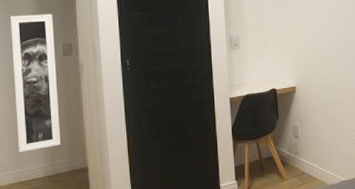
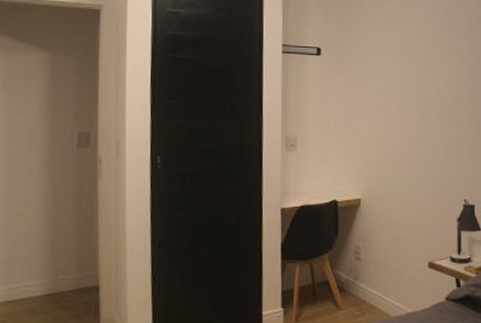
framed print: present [10,14,60,152] -> none [11,93,68,264]

